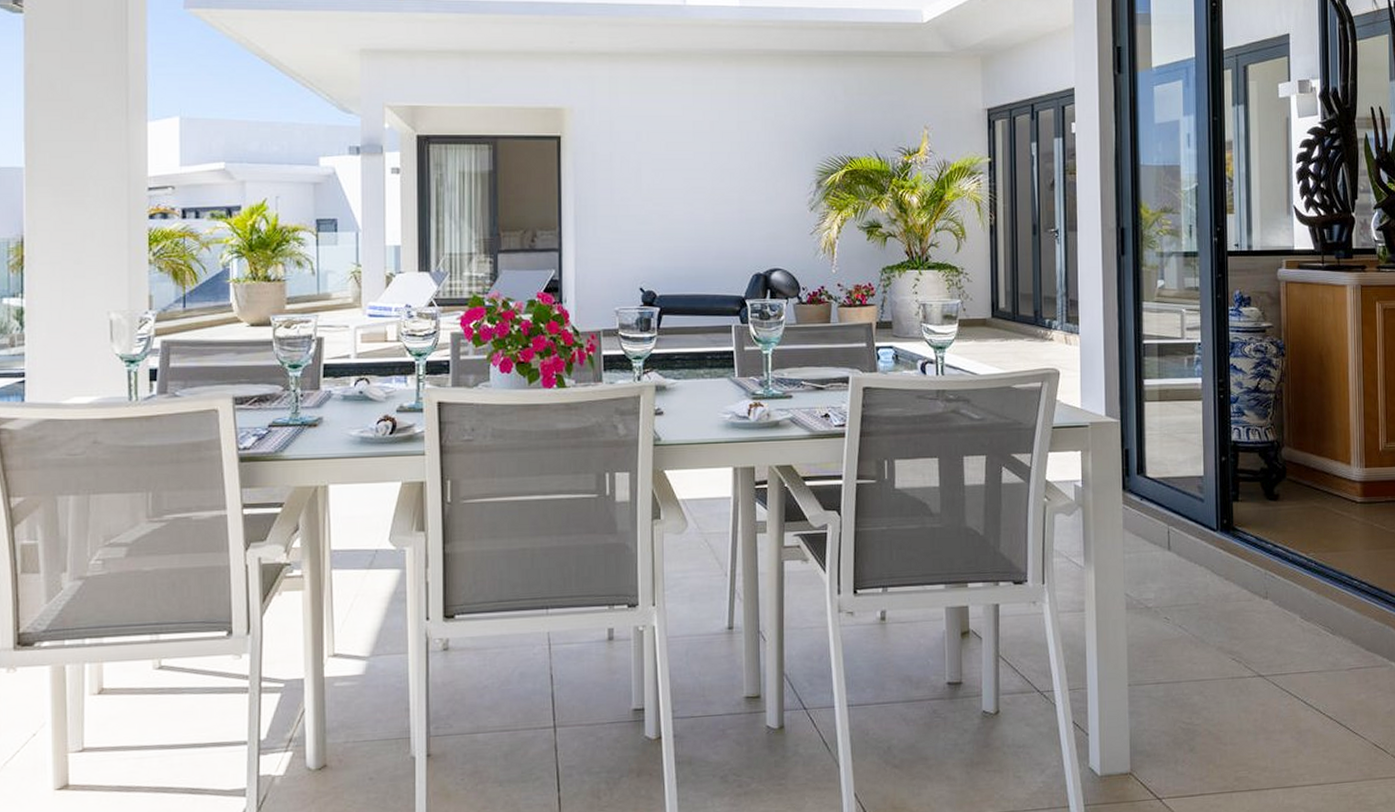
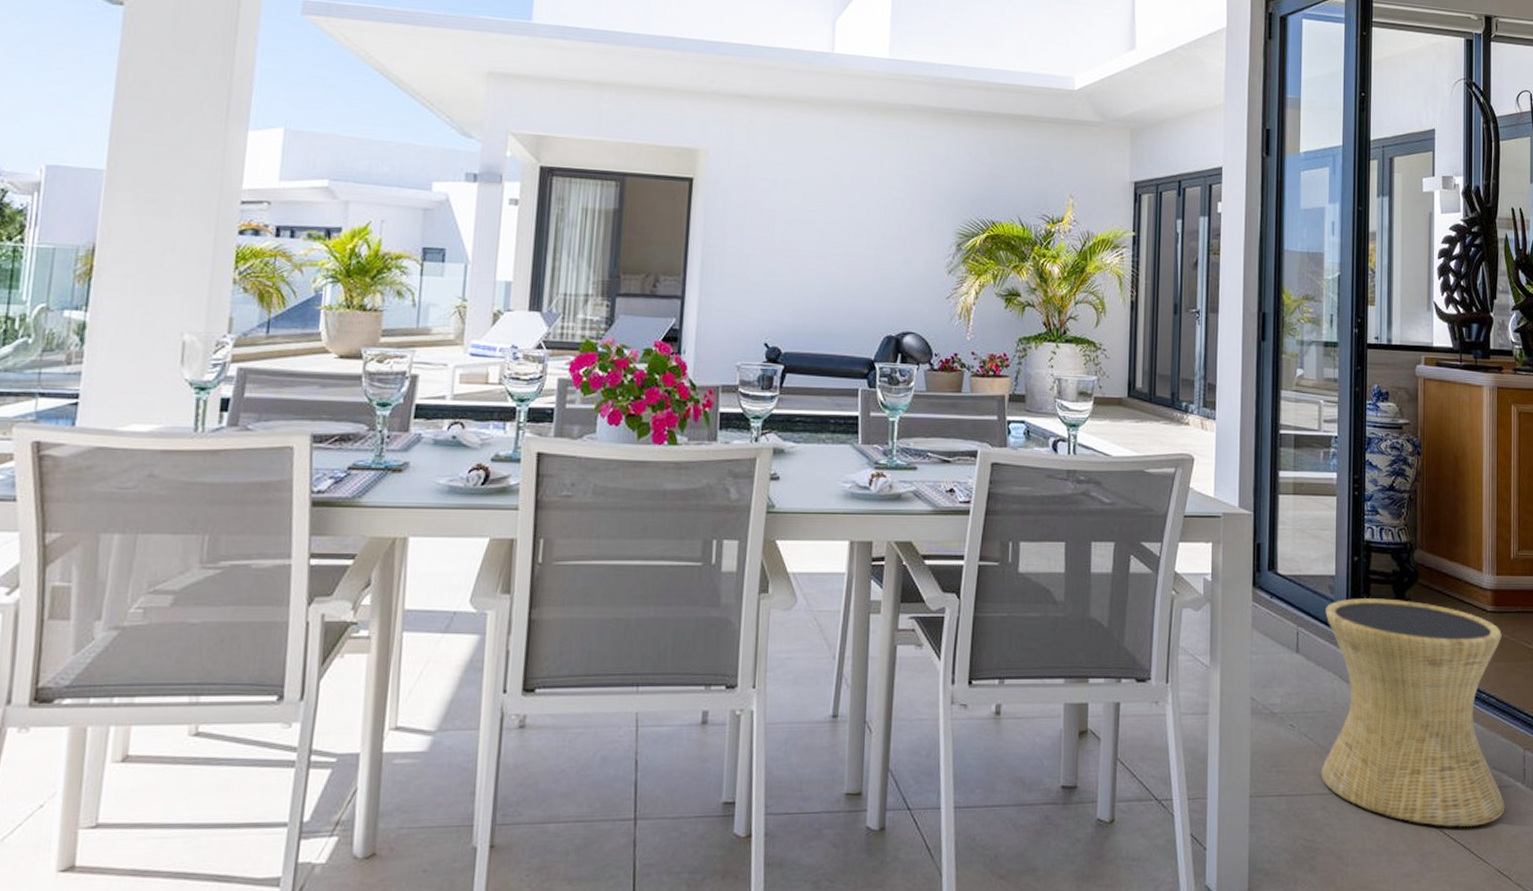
side table: none [1195,495,1380,706] -> present [1321,598,1505,828]

